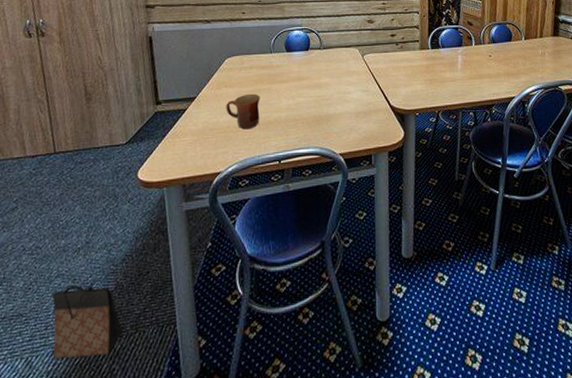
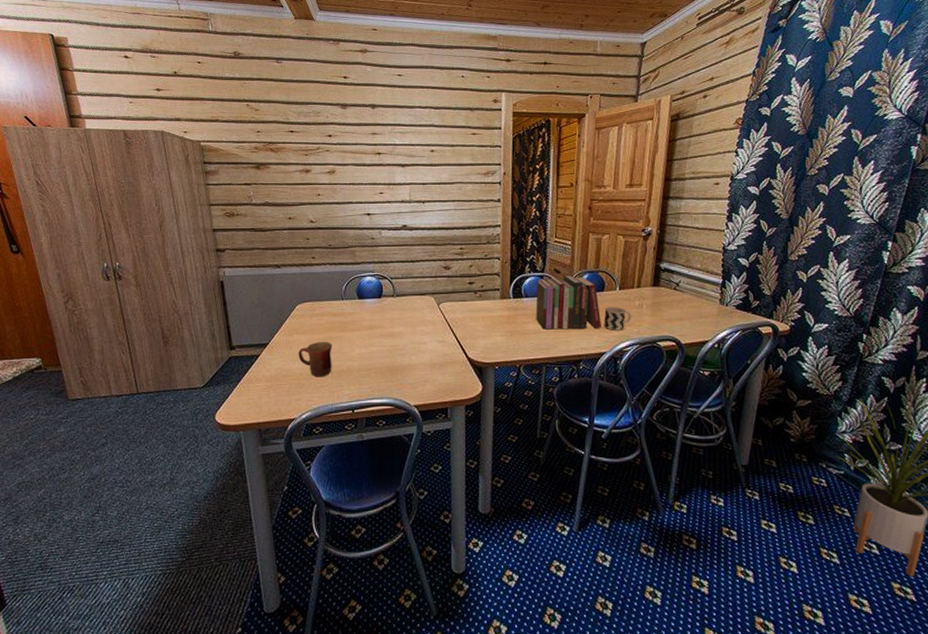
bag: present [52,285,123,360] -> none [142,519,208,583]
books: none [452,27,510,77] -> present [536,275,601,330]
cup: none [512,55,536,77] -> present [603,307,631,331]

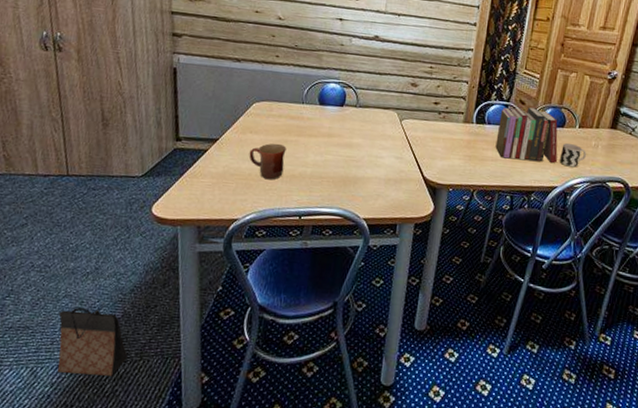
bag: none [142,519,208,583] -> present [57,308,128,376]

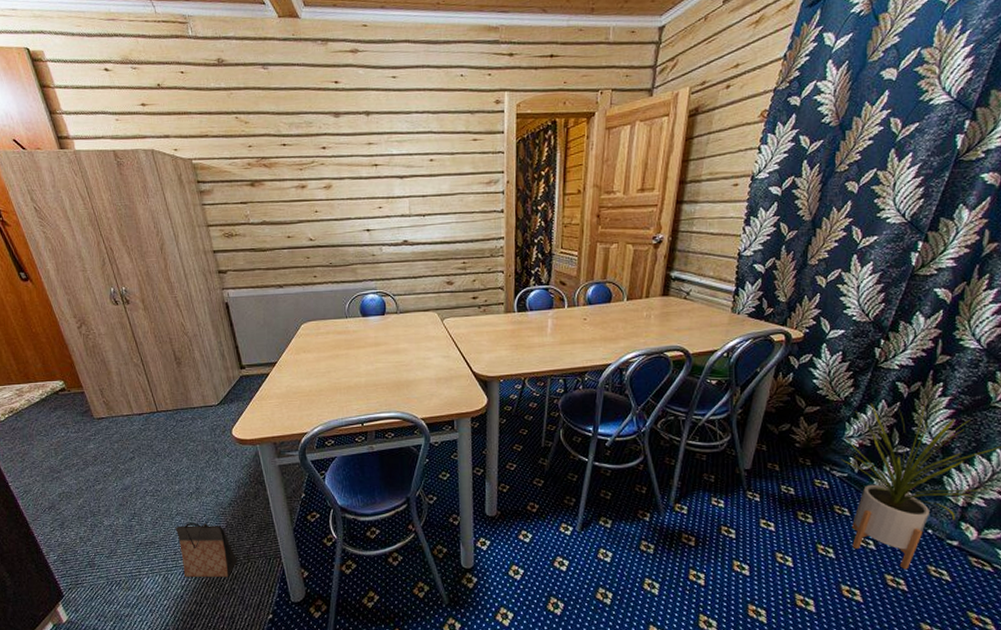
mug: present [249,143,287,180] -> none [306,358,340,394]
books: present [495,107,558,164] -> none [540,287,607,343]
cup: present [559,143,586,168] -> none [610,318,638,342]

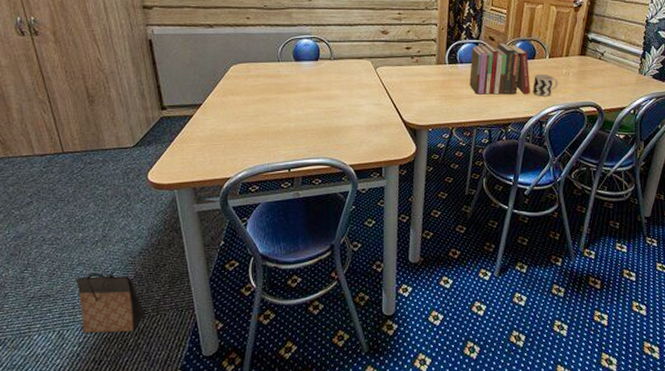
books: none [540,287,607,343] -> present [469,43,530,95]
cup: none [610,318,638,342] -> present [532,74,558,97]

